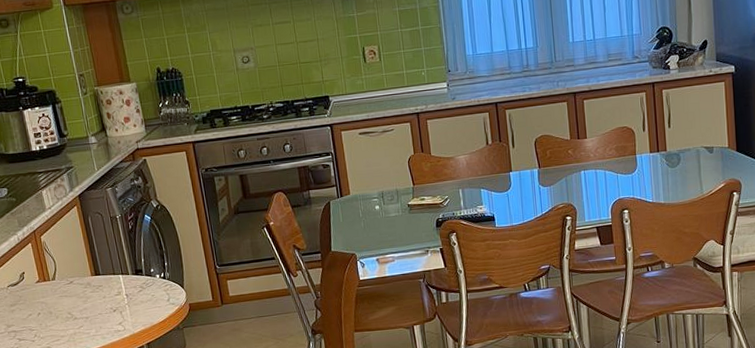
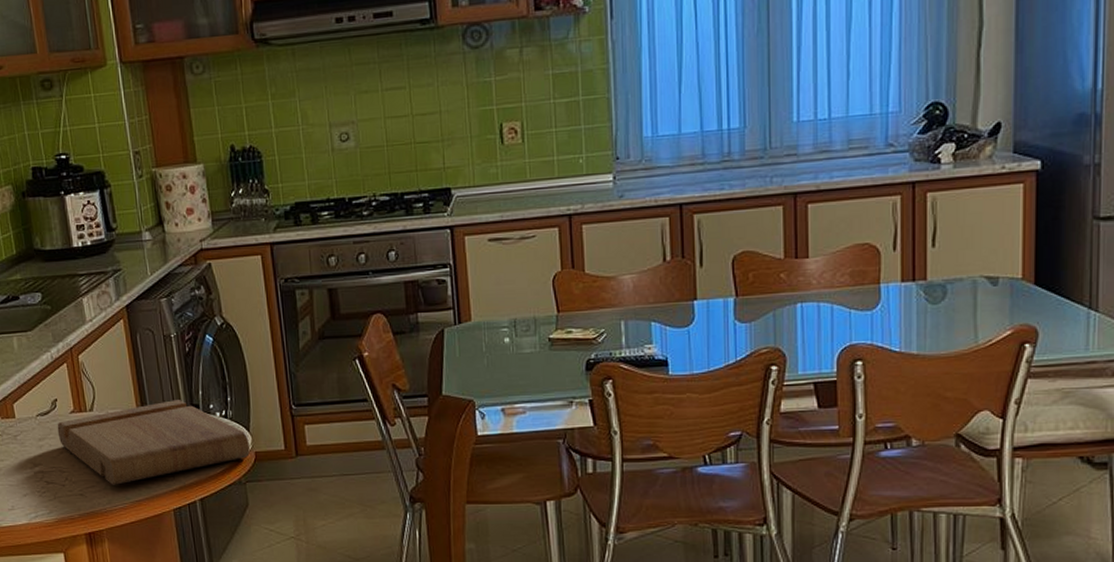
cutting board: none [25,267,185,338] -> present [57,400,250,485]

